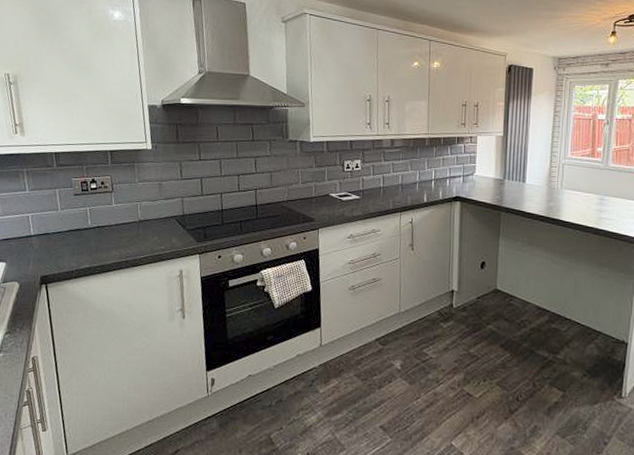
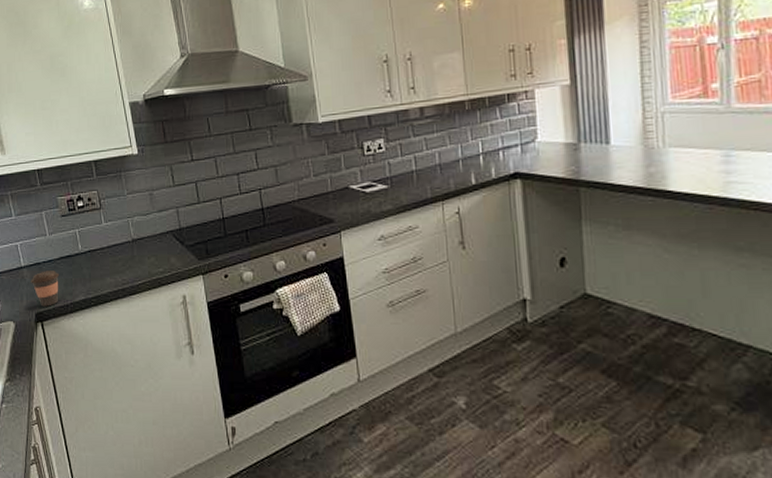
coffee cup: none [39,240,68,272] -> present [31,270,60,307]

